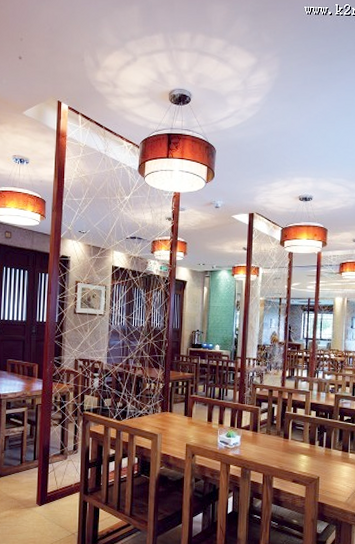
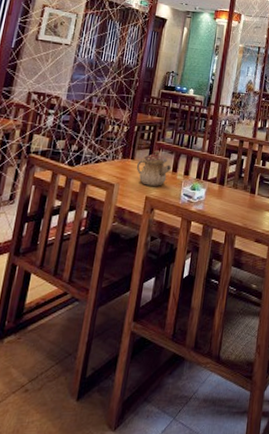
teapot: none [175,403,206,435] -> present [136,150,171,186]

